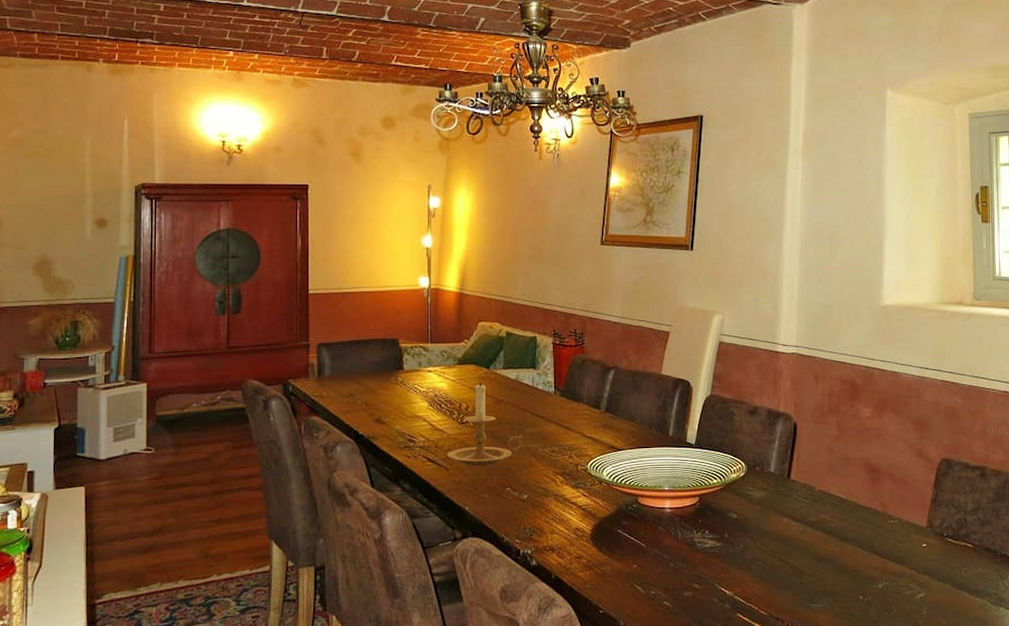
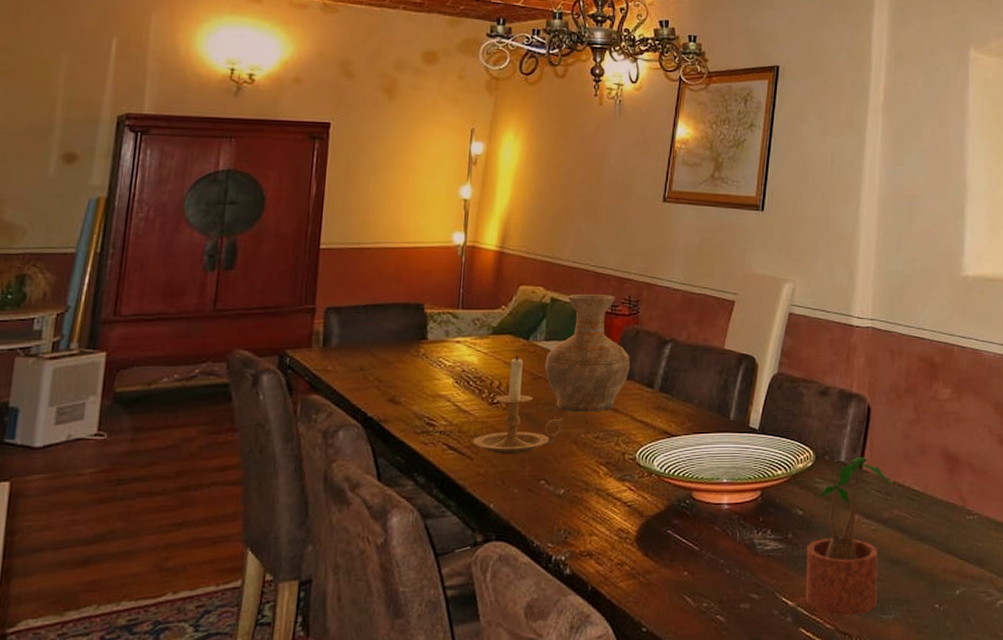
vase: none [505,329,579,430] -> present [545,295,631,413]
potted plant: none [741,468,822,604] -> present [805,457,896,616]

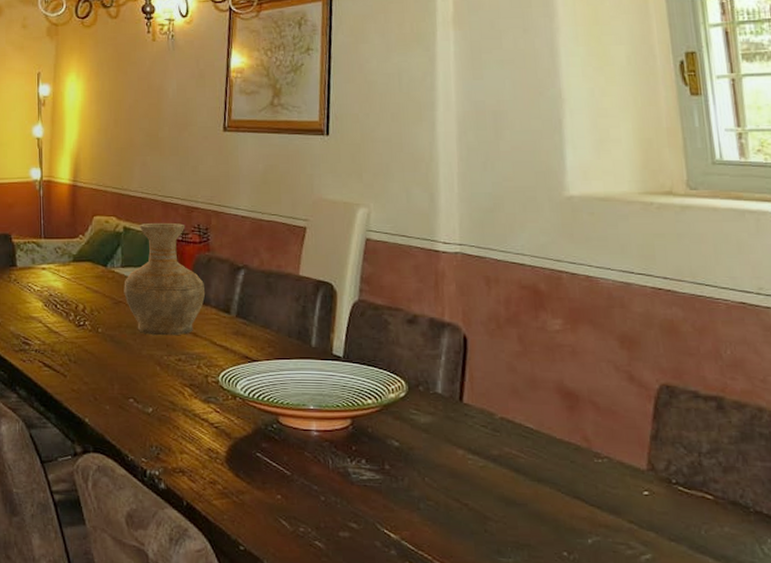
candle holder: present [473,356,564,455] -> none [65,281,146,374]
potted plant: present [805,457,896,616] -> none [407,389,504,555]

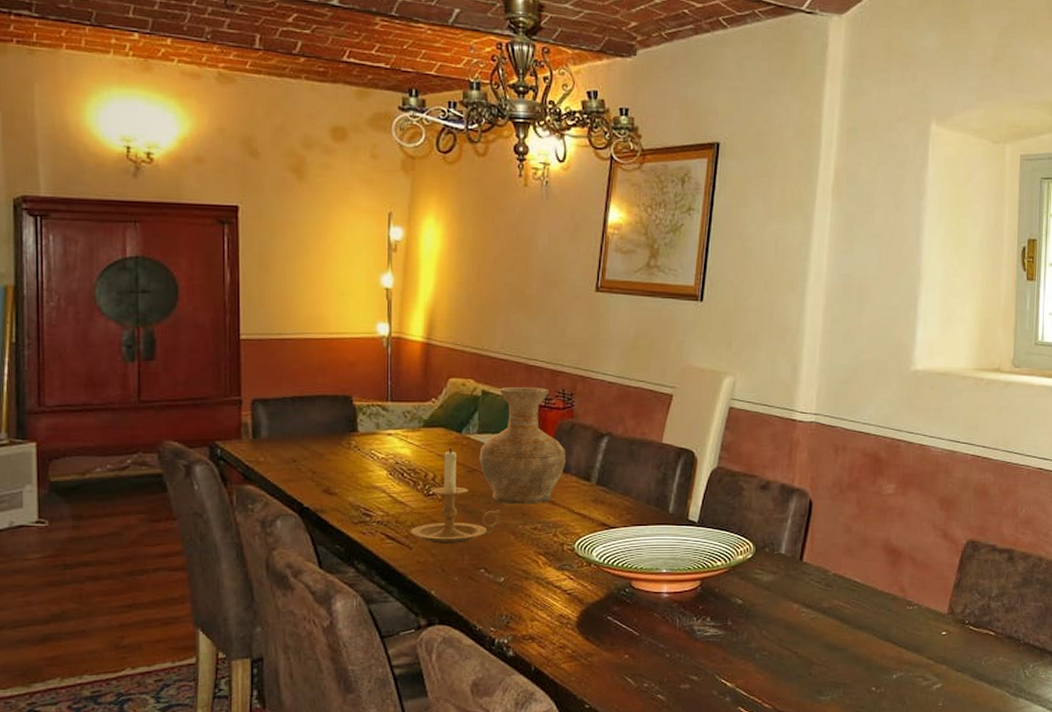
candle holder: none [65,281,146,374] -> present [411,448,501,545]

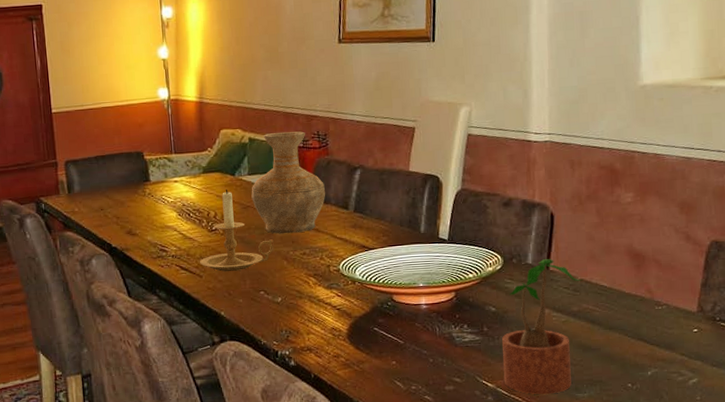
potted plant: none [744,550,837,697] -> present [502,259,583,395]

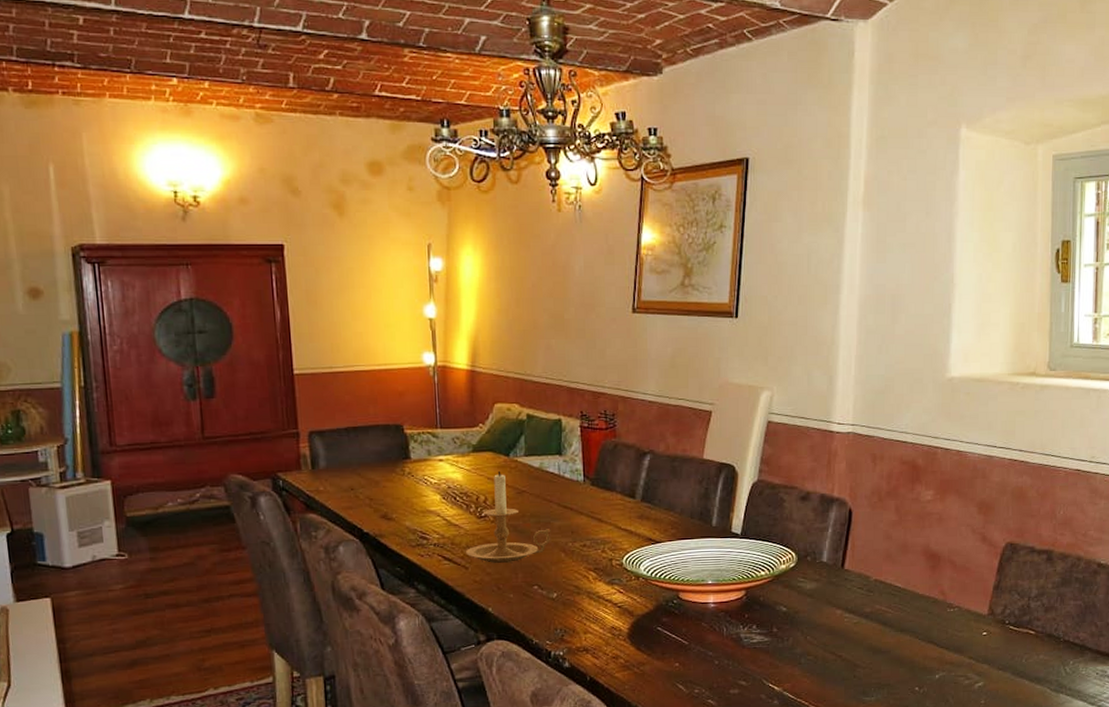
vase: present [251,131,326,234] -> none [527,410,611,523]
potted plant: present [502,259,583,395] -> none [791,557,878,699]

